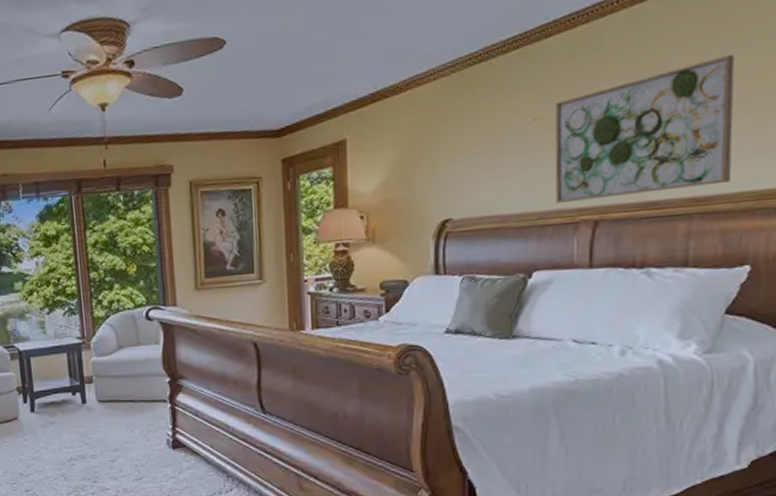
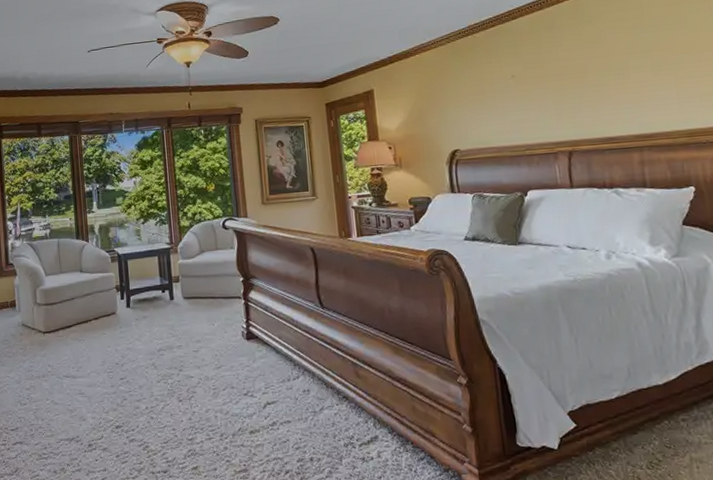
wall art: present [555,55,735,203] -> none [527,33,667,138]

